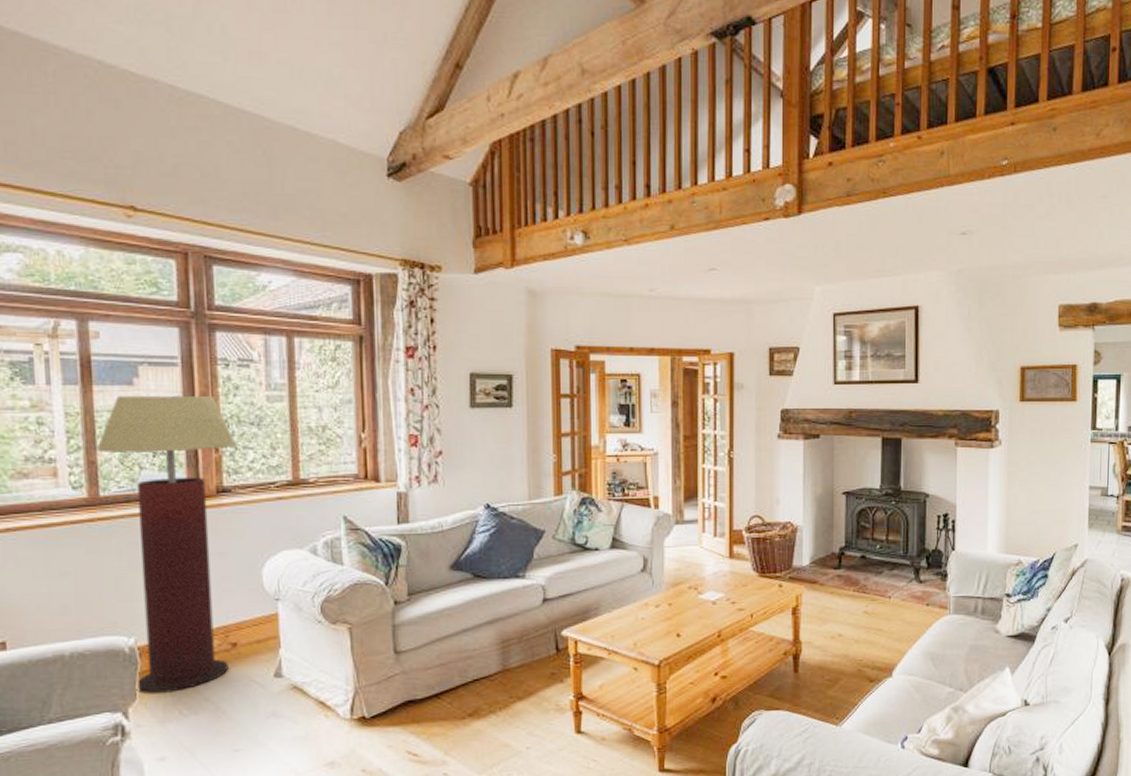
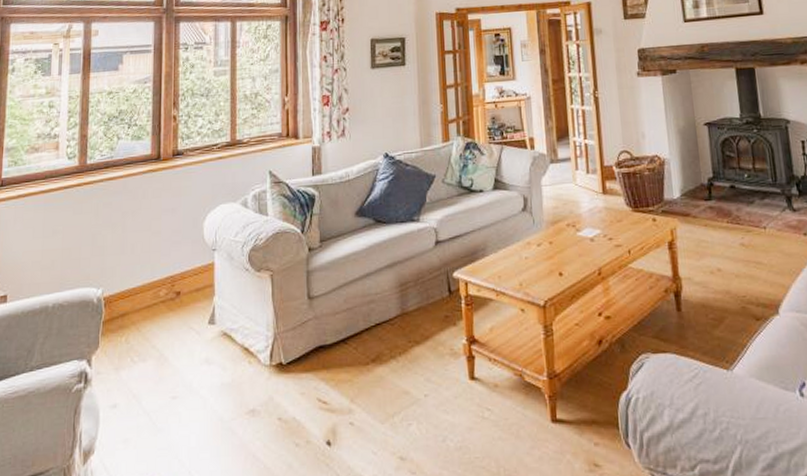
floor lamp: present [96,396,235,693] -> none [88,75,189,342]

